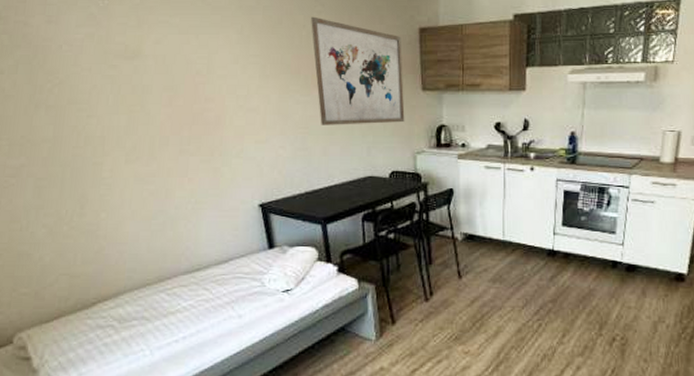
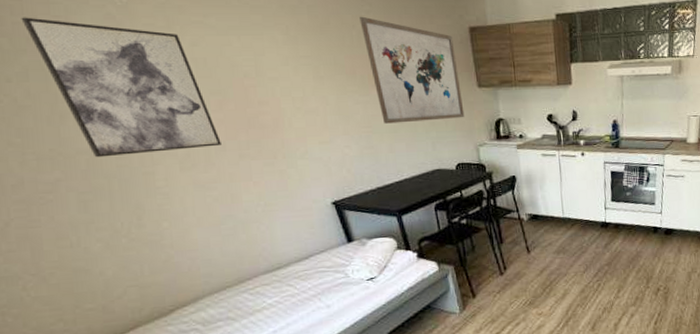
wall art: none [22,17,166,146] -> present [21,17,221,158]

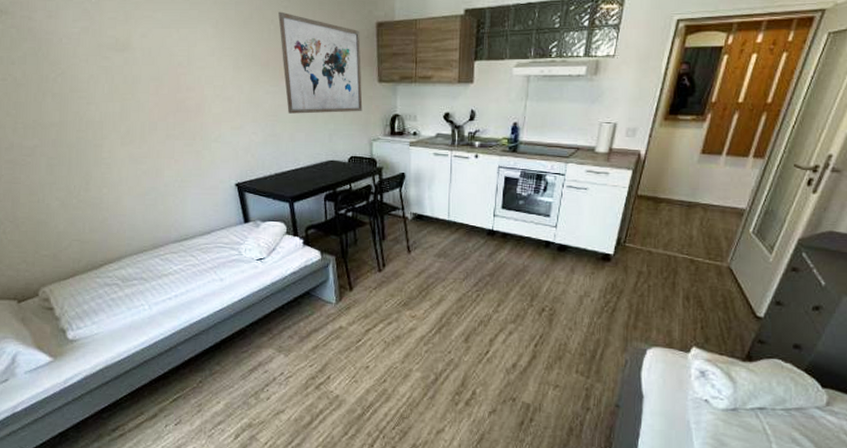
wall art: present [21,17,221,158] -> none [26,12,154,130]

